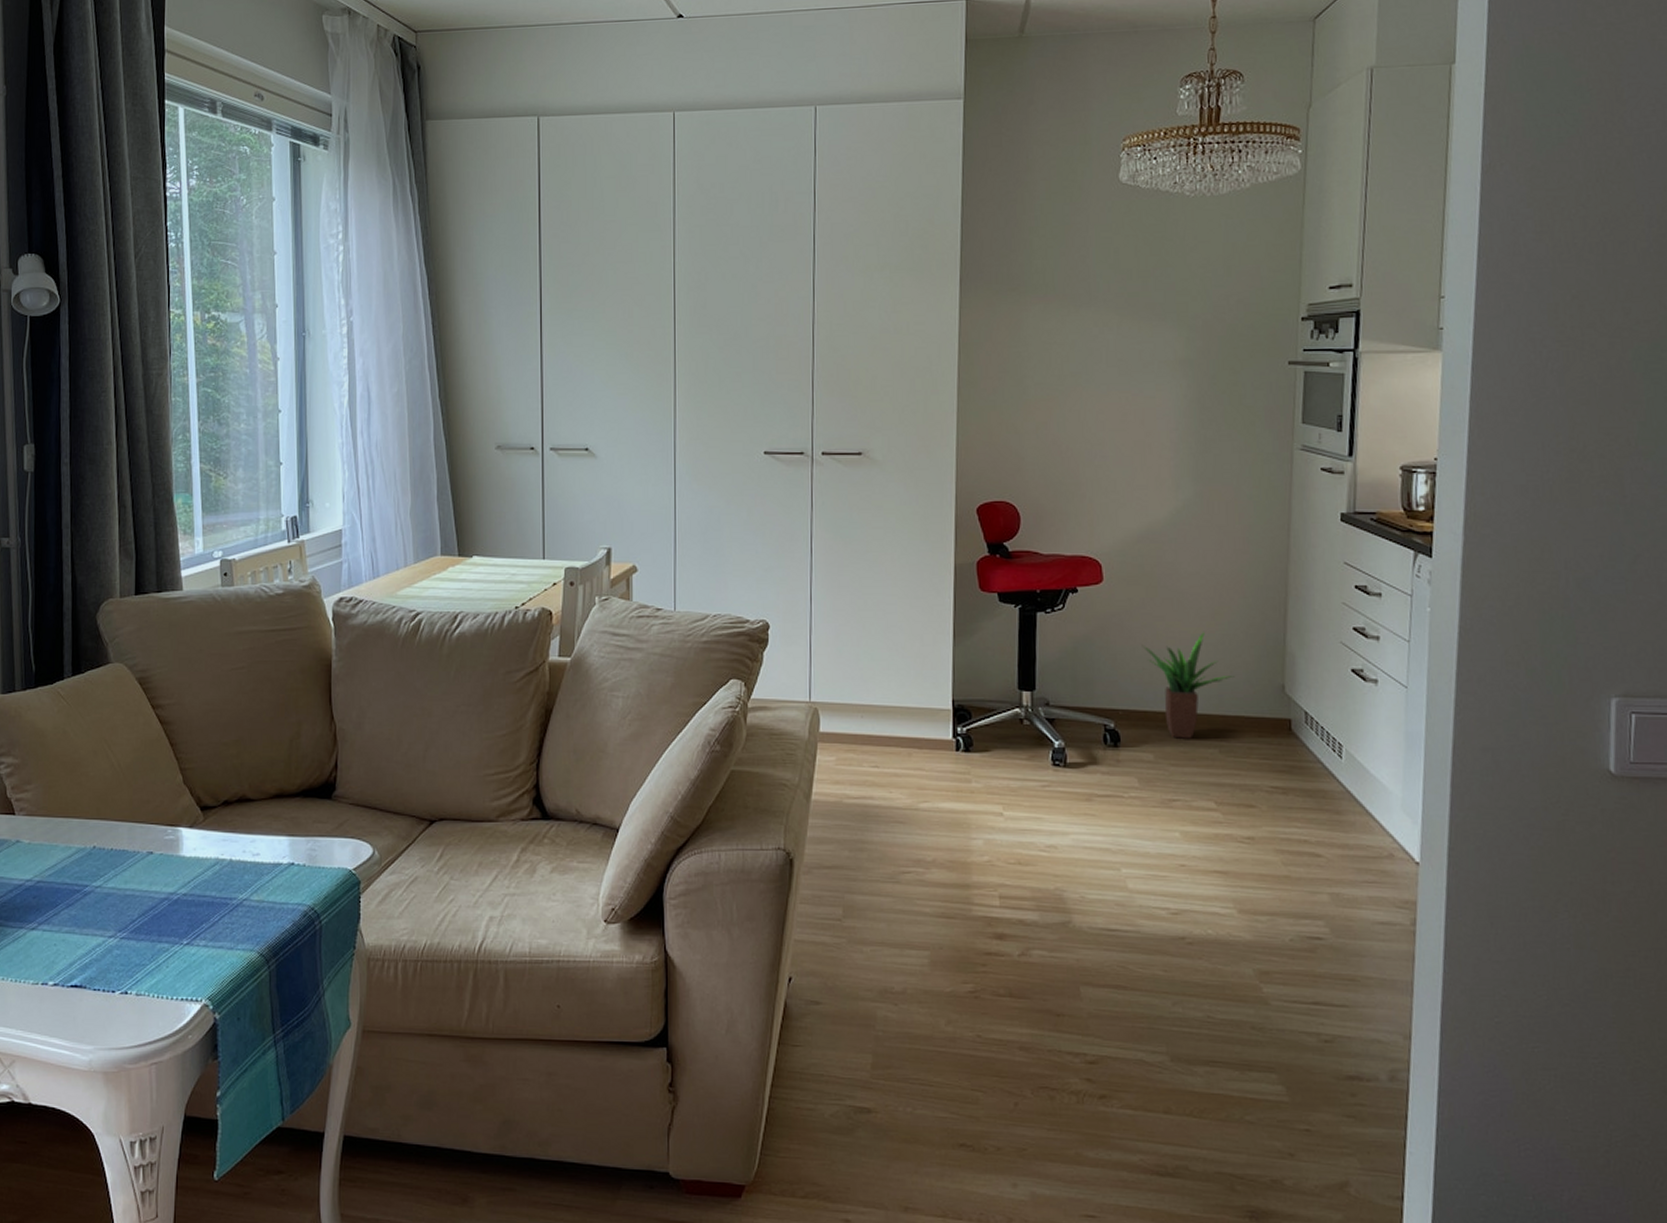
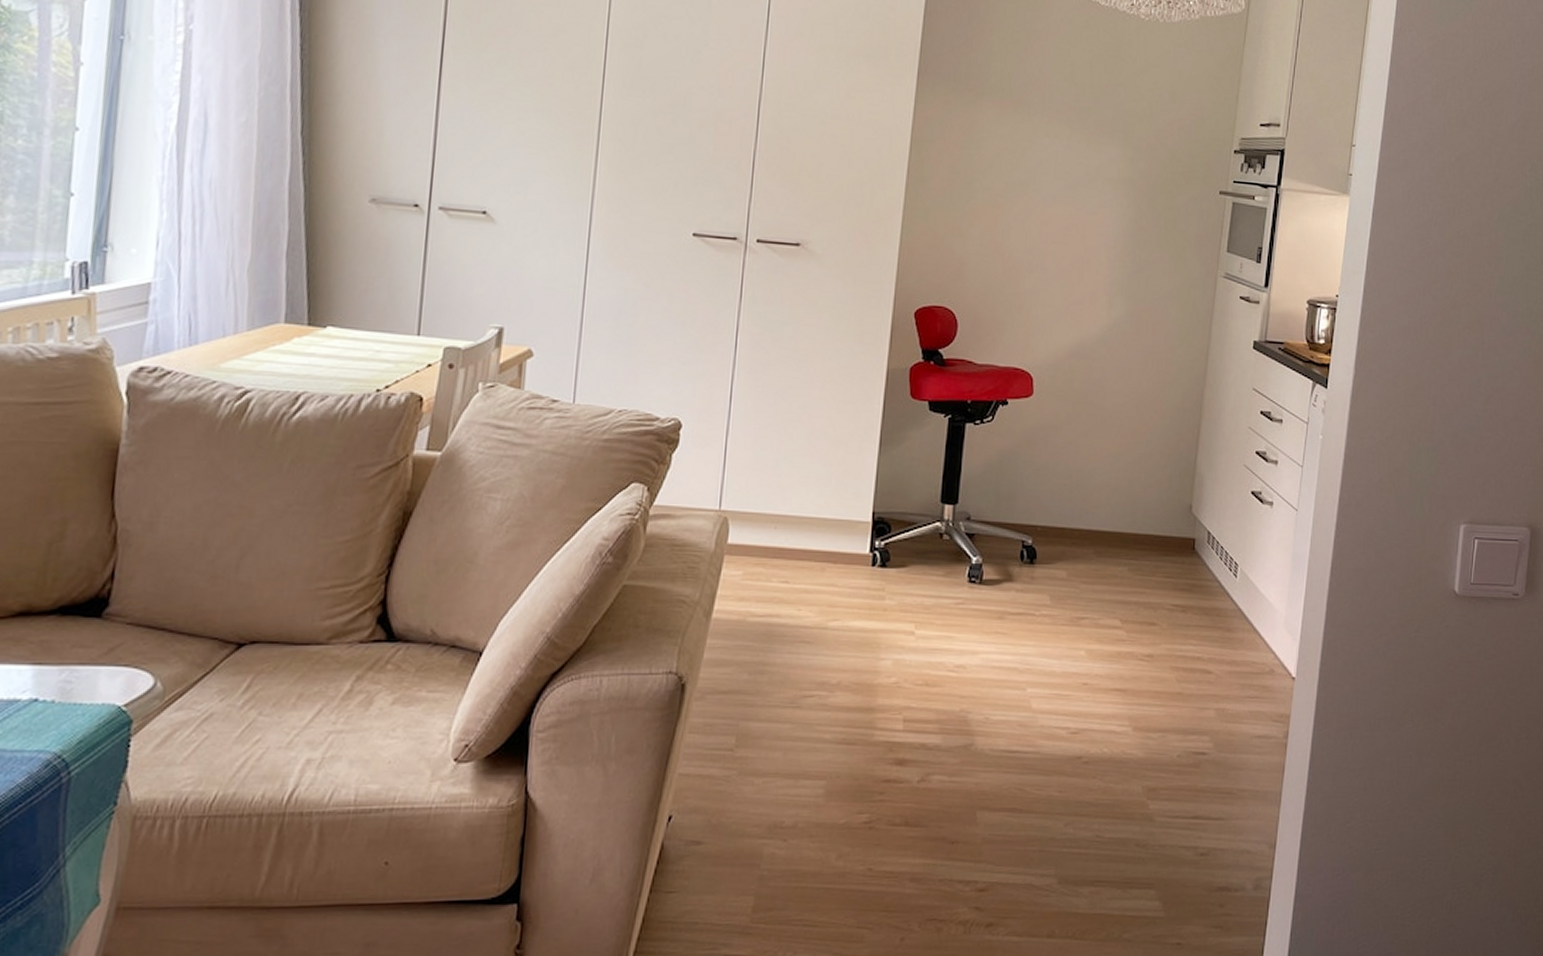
potted plant: present [1141,632,1235,739] -> none [1064,450,1148,556]

